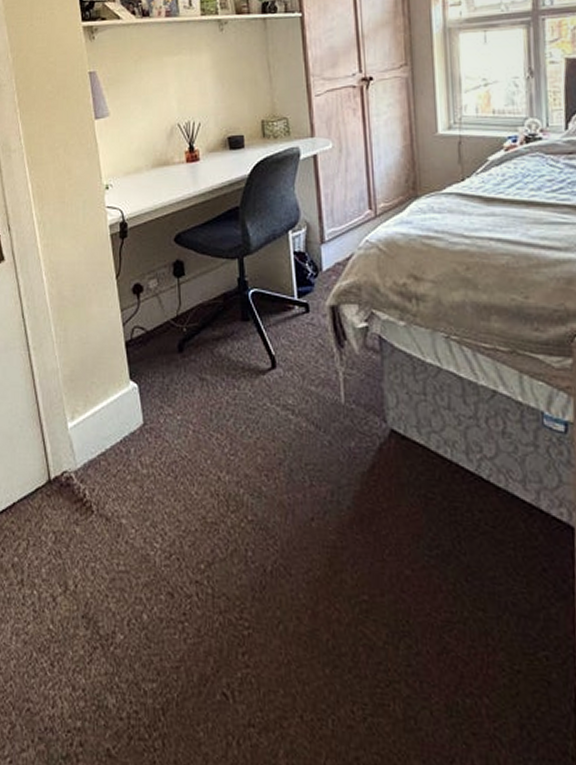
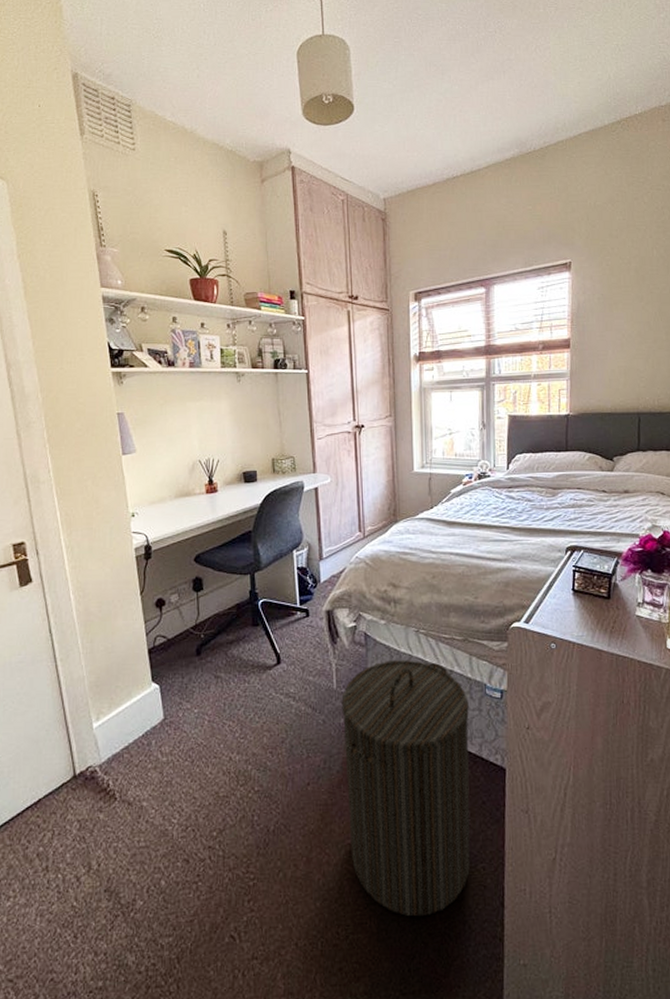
laundry hamper: none [351,372,528,710] -> present [341,660,471,917]

